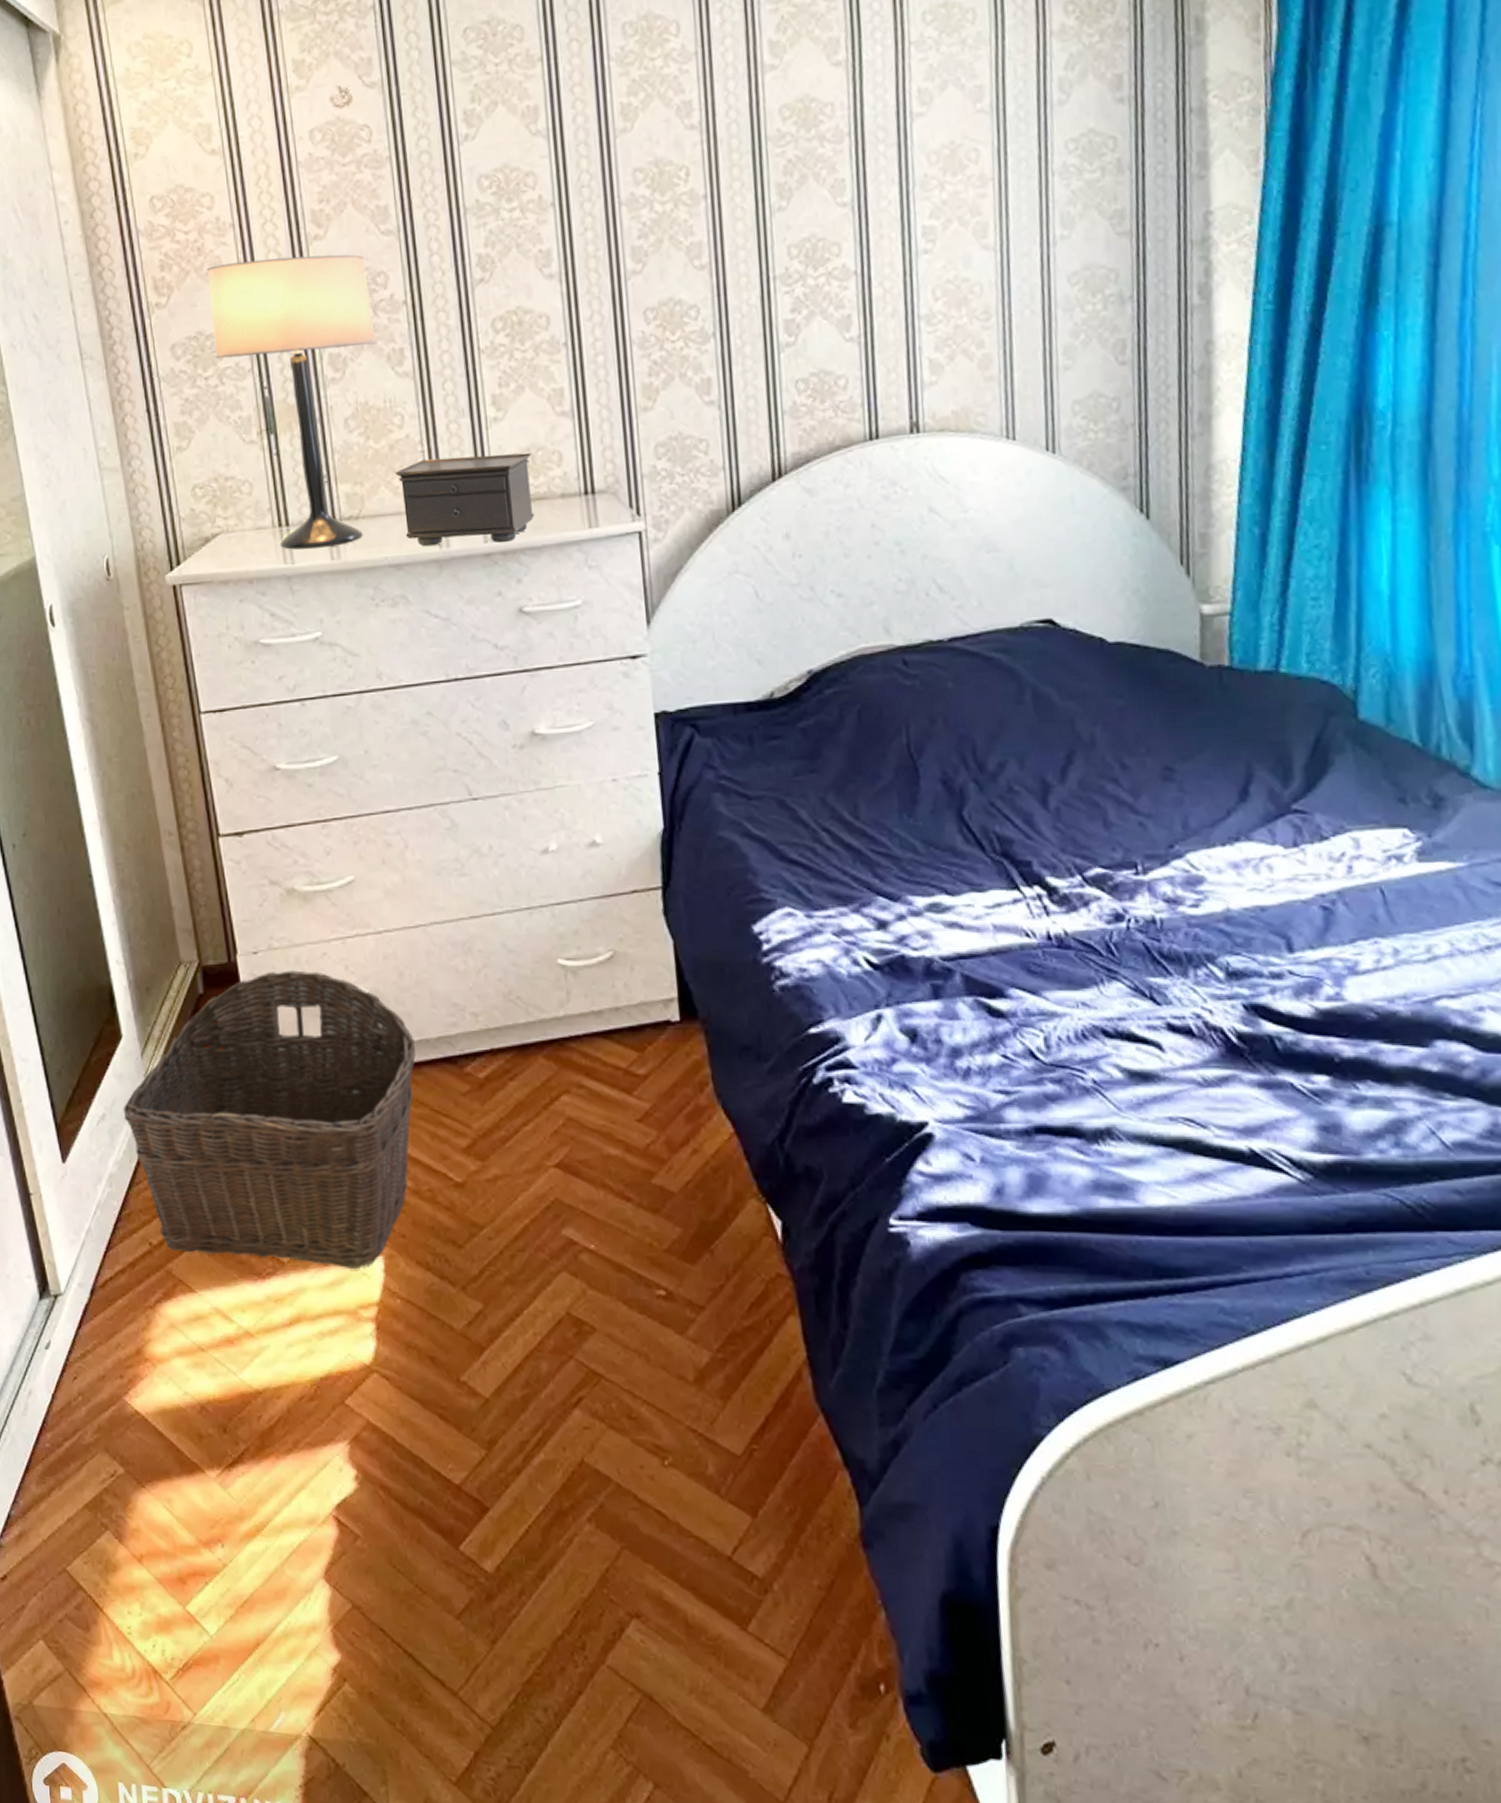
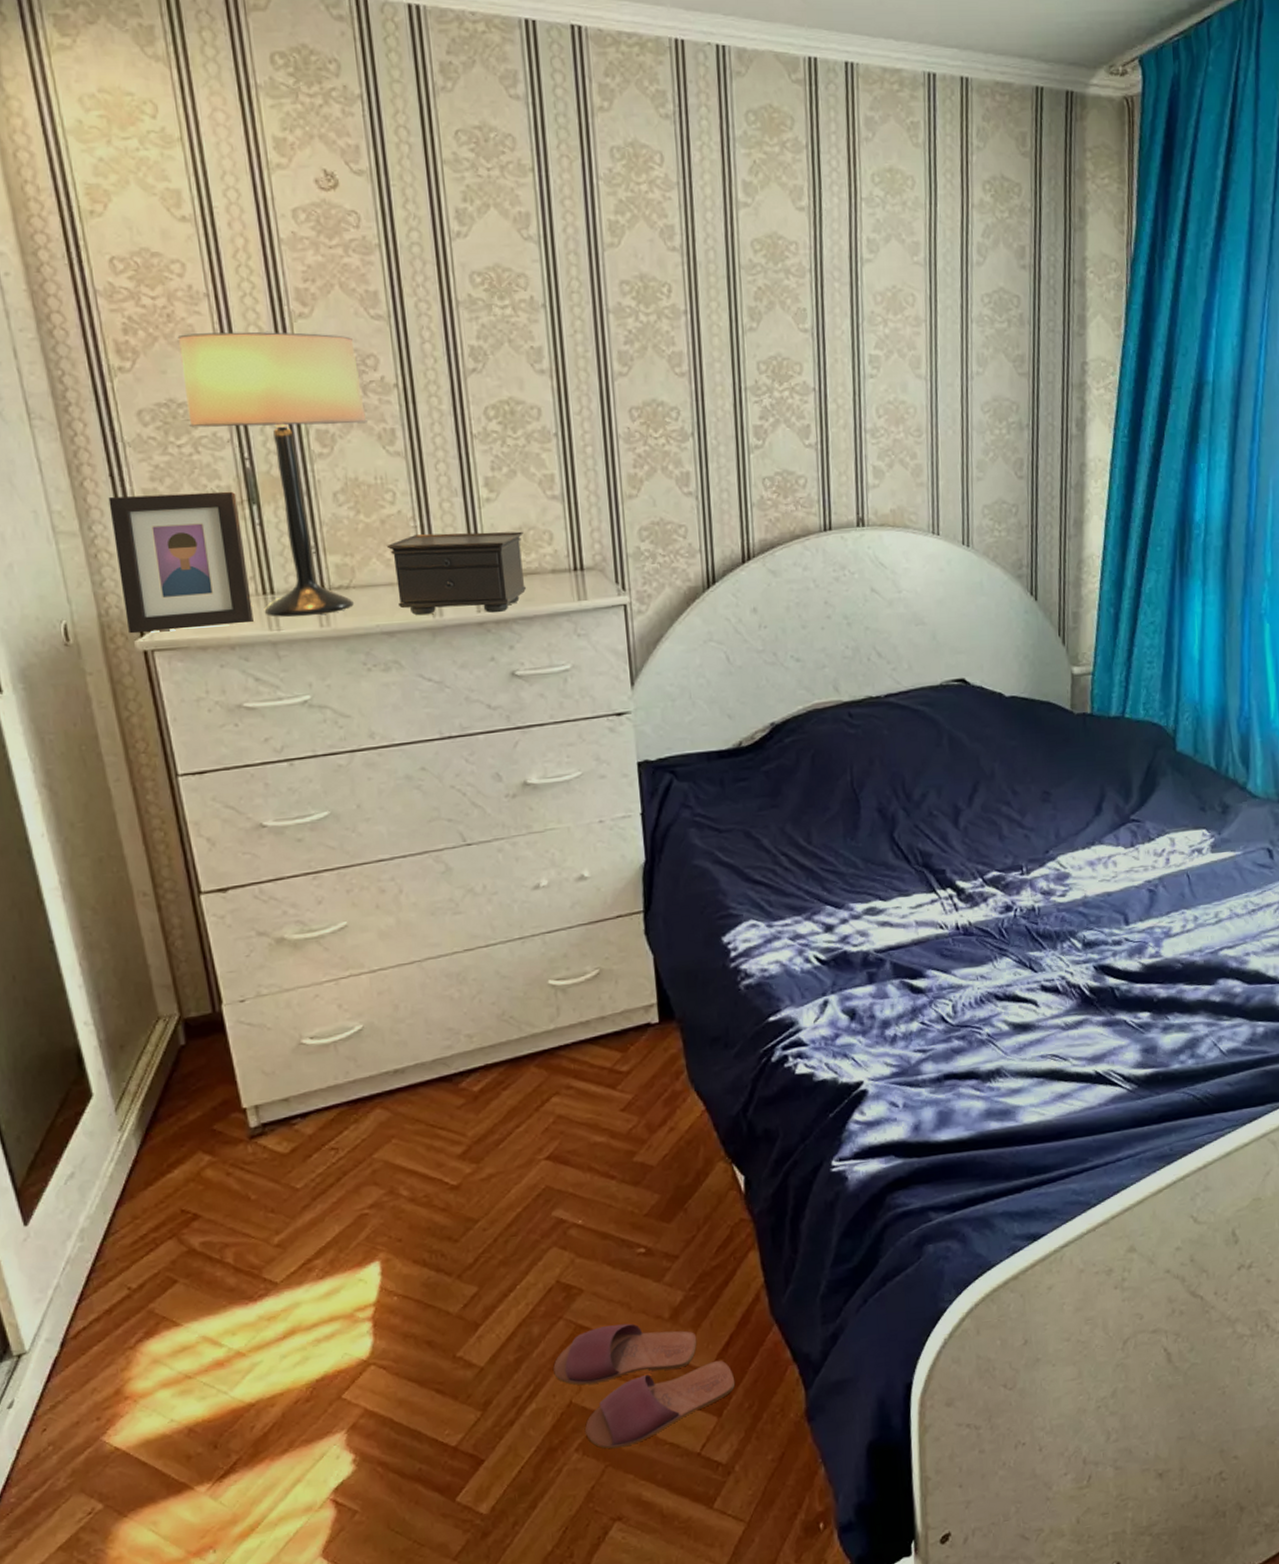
wicker basket: present [123,970,416,1269] -> none [95,1012,412,1291]
picture frame: none [145,421,270,568] -> present [108,491,254,634]
slippers: none [563,1376,773,1529] -> present [553,1323,736,1449]

